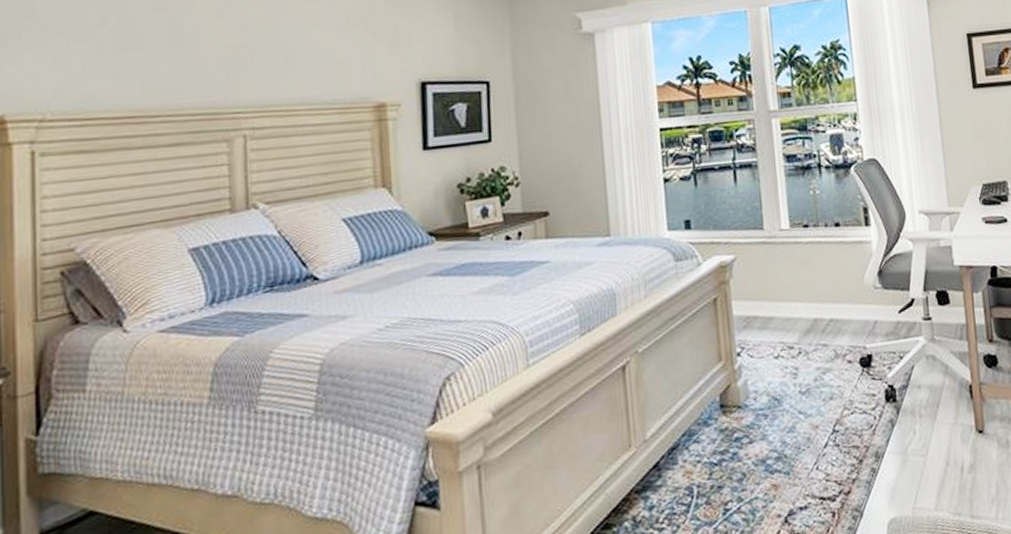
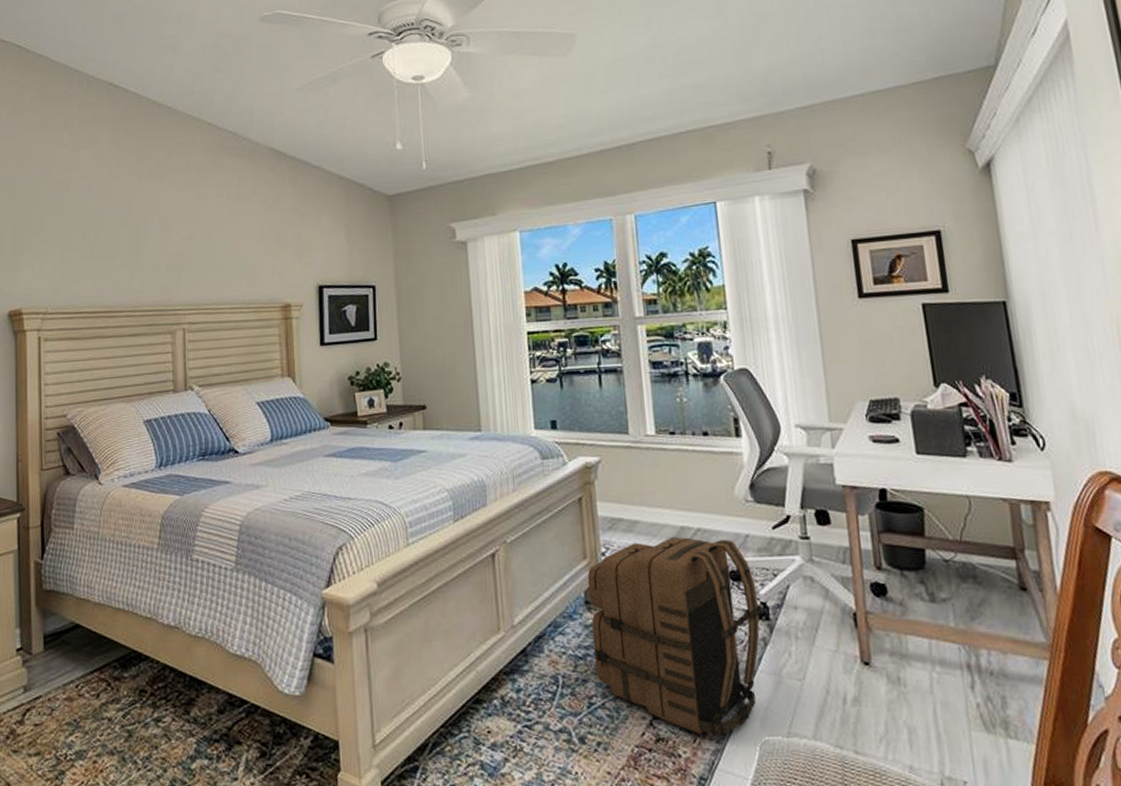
backpack: none [722,327,890,524] -> present [587,536,762,737]

